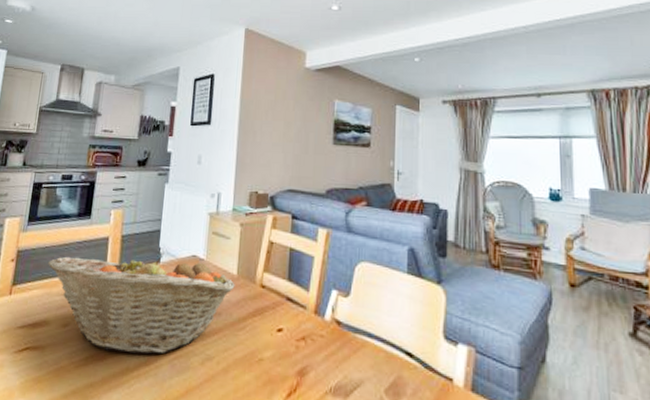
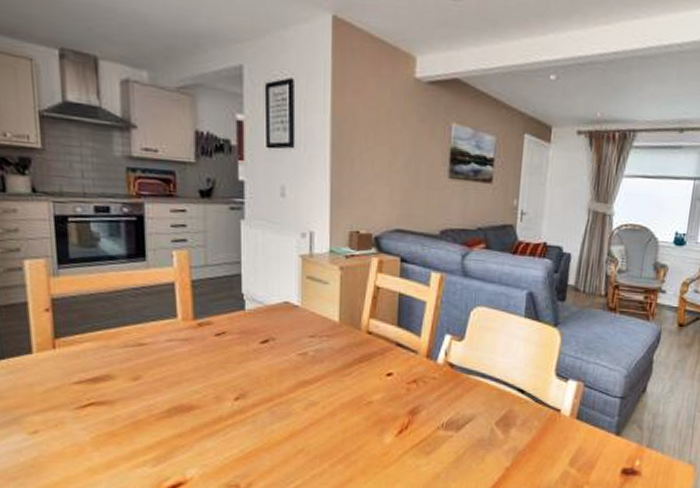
fruit basket: present [47,252,235,354] -> none [96,298,338,403]

